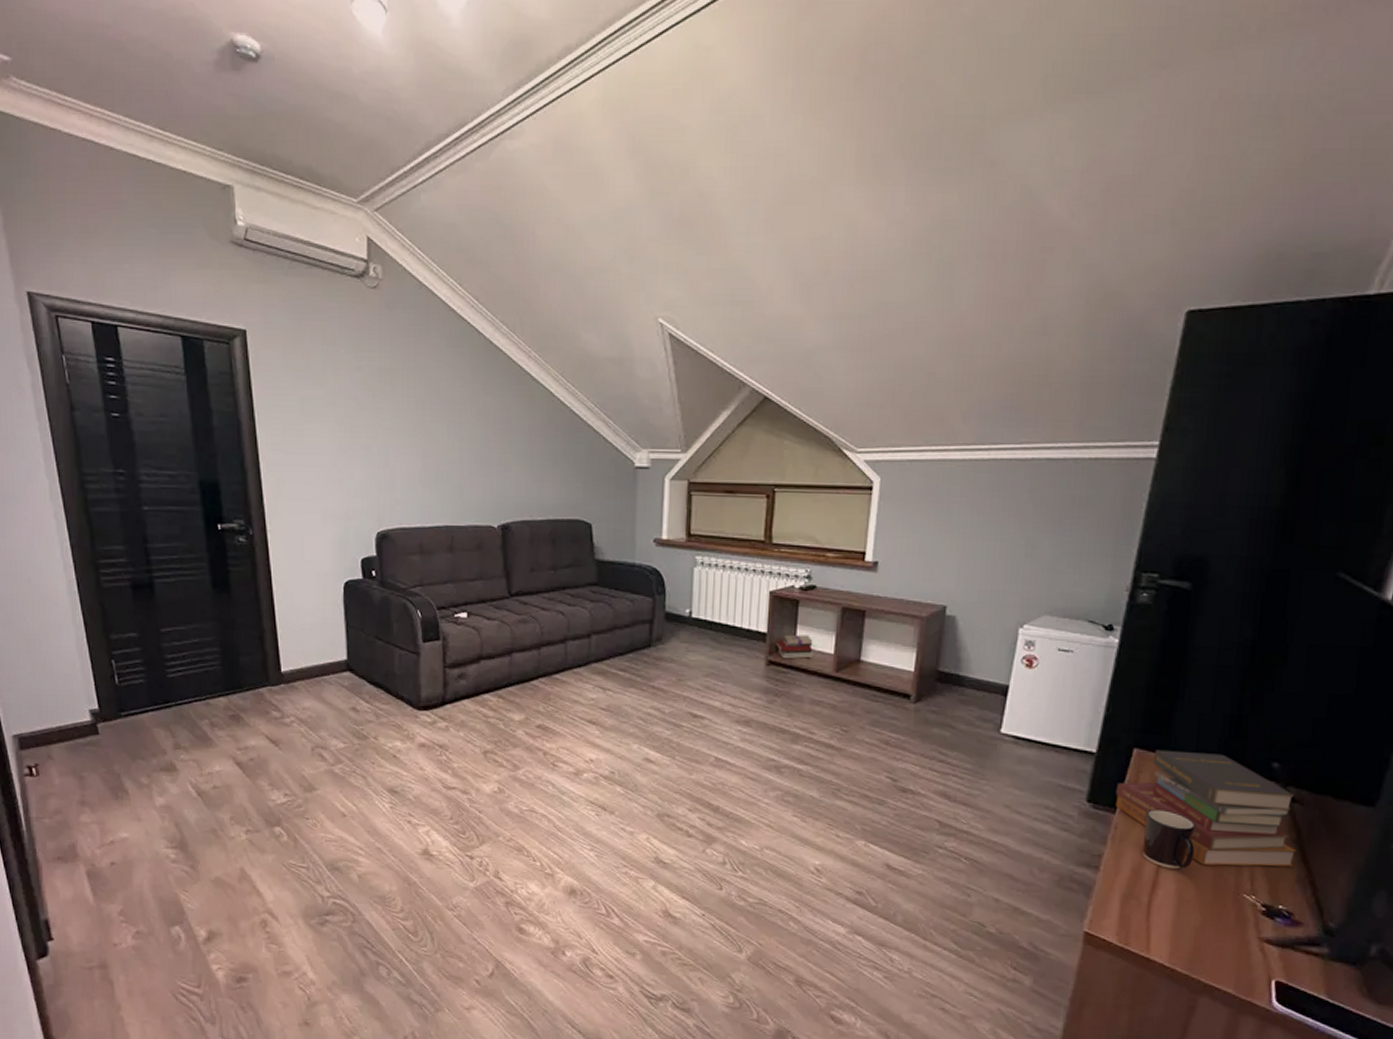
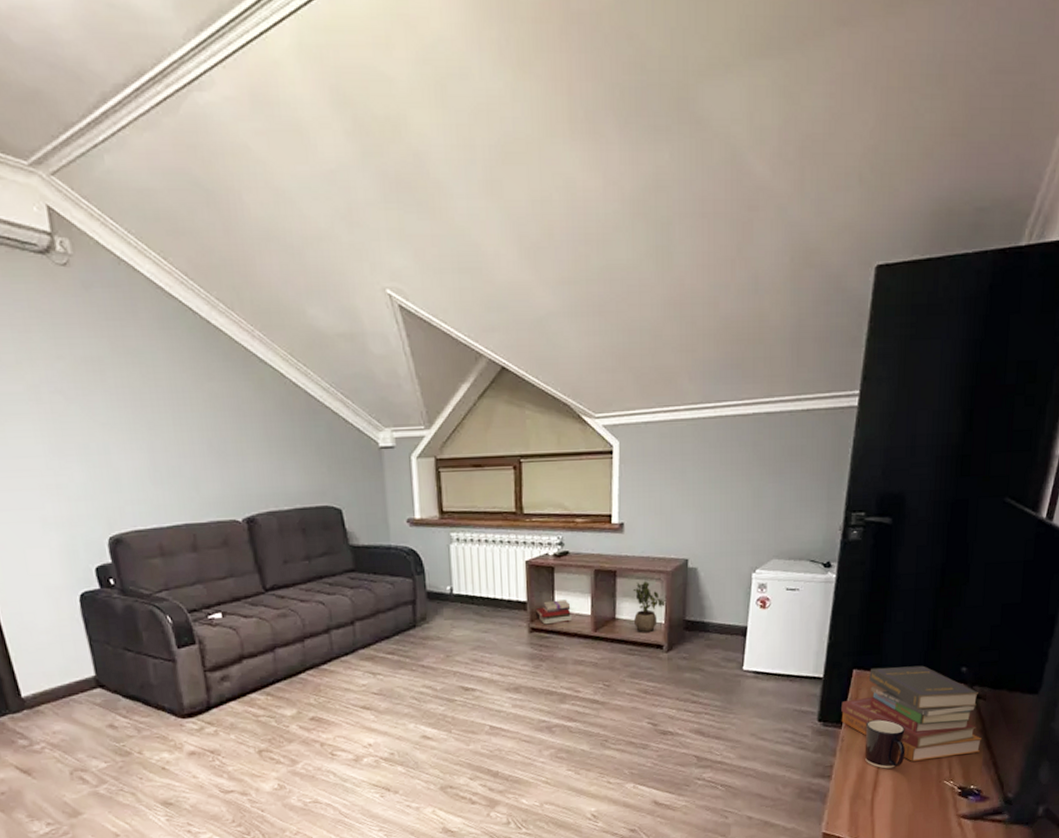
potted plant: none [881,625,917,680] -> present [632,582,665,633]

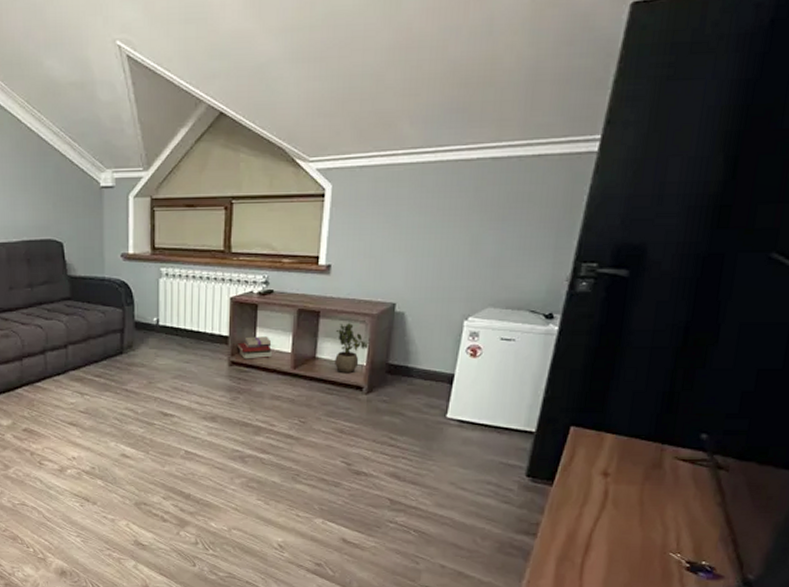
books: present [841,665,983,762] -> none [552,427,721,529]
mug: present [864,719,906,769] -> none [576,481,627,533]

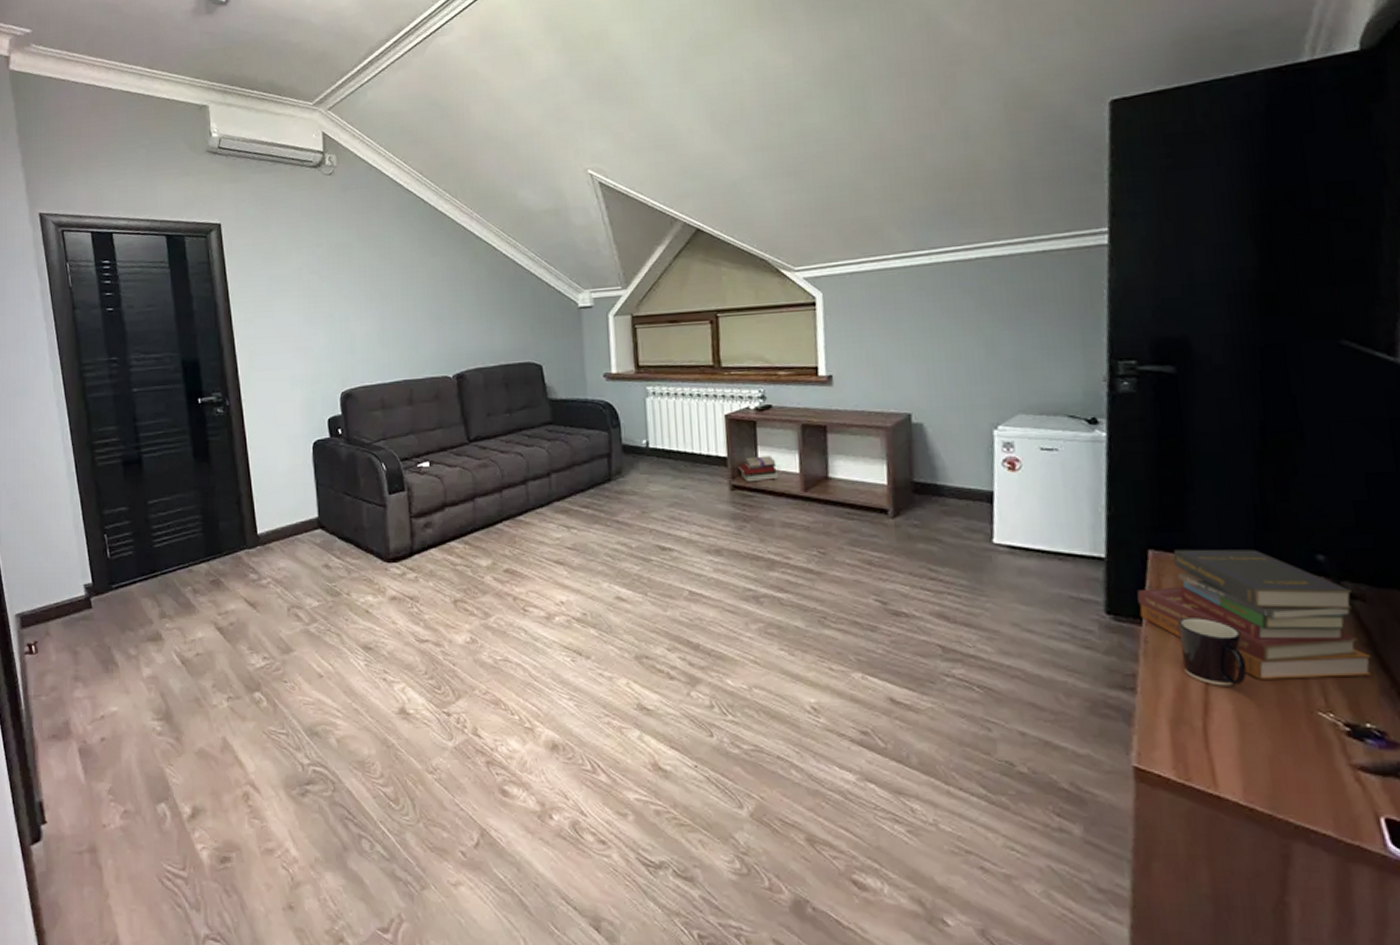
potted plant: present [335,323,368,374] -> none [847,438,887,495]
books: none [552,427,721,529] -> present [1137,549,1372,679]
mug: none [576,481,627,533] -> present [1177,618,1248,686]

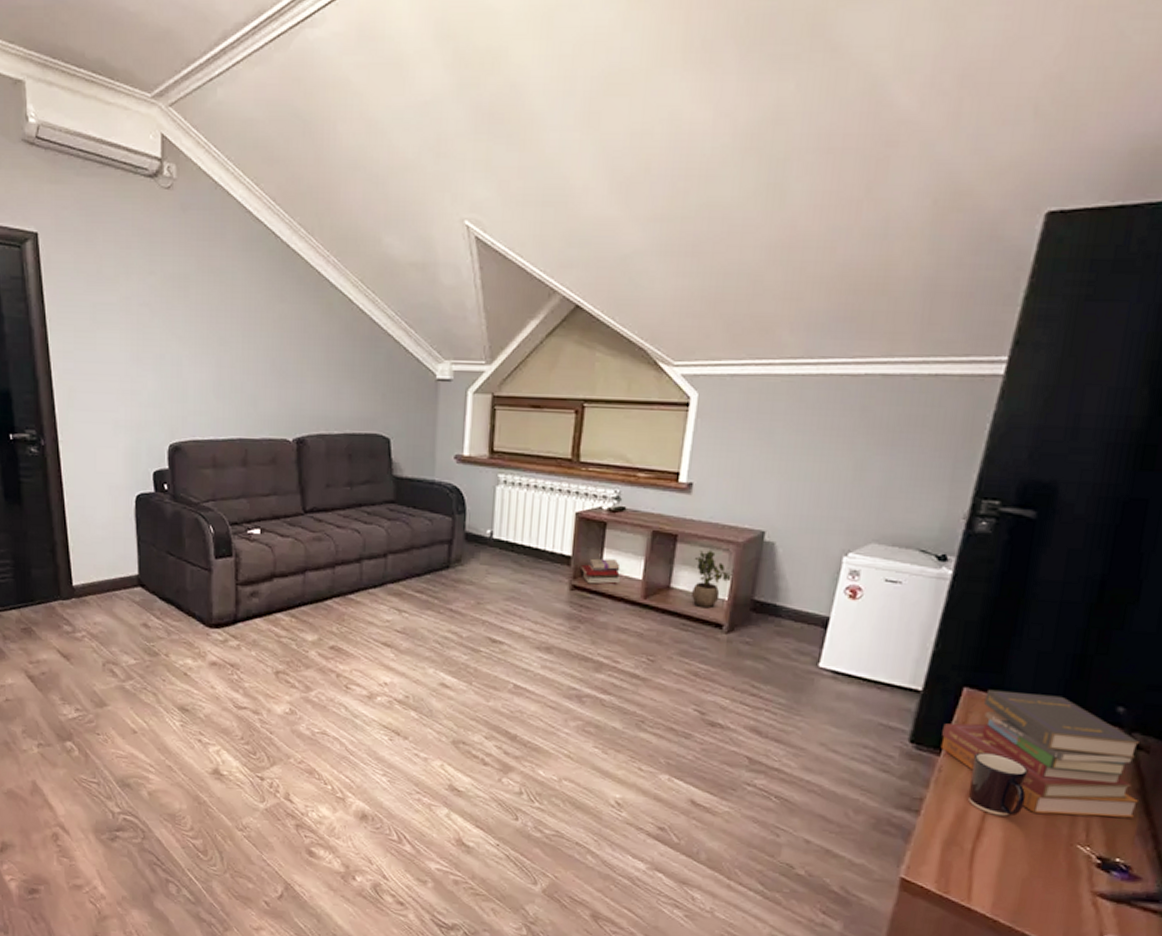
potted plant: none [847,438,887,495] -> present [692,550,732,609]

